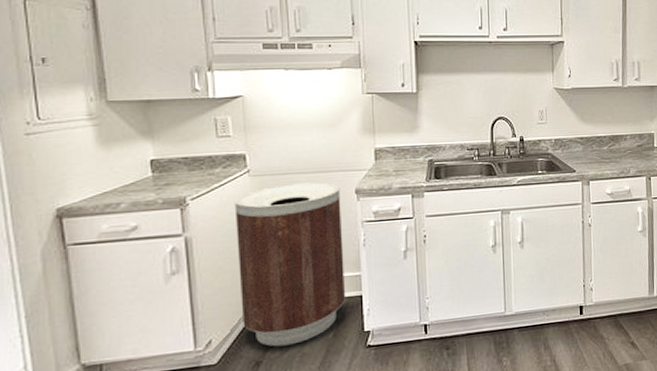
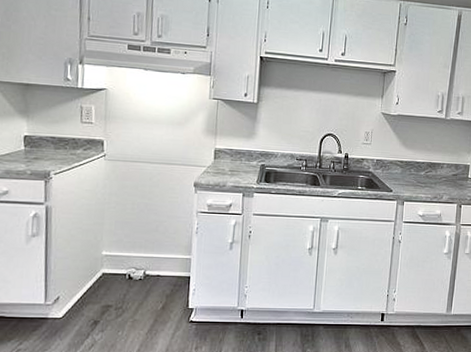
trash can: present [234,182,346,347] -> none [87,171,181,311]

